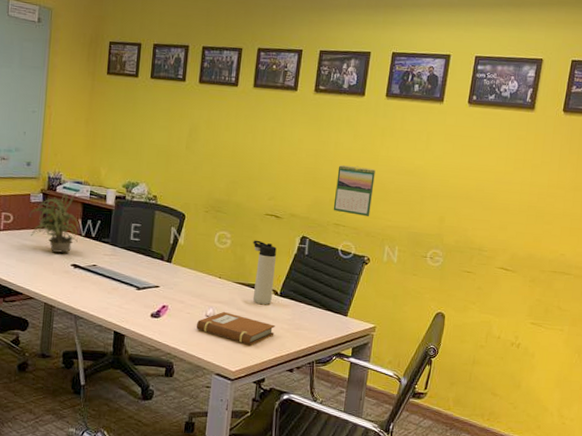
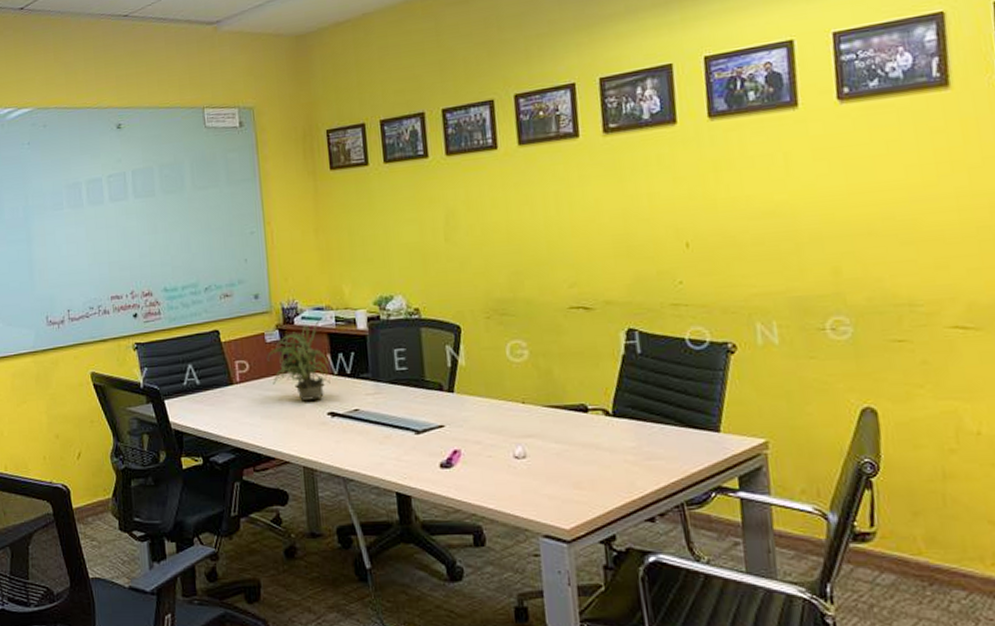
notebook: present [196,311,275,345] -> none [503,447,616,491]
thermos bottle: present [252,240,277,305] -> none [559,344,603,432]
calendar: present [333,165,375,217] -> none [659,218,722,288]

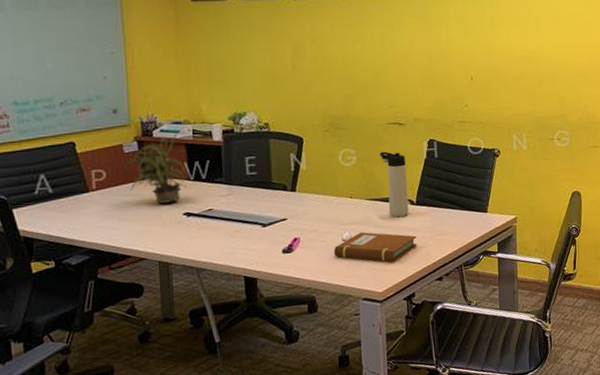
notebook: none [503,447,616,491] -> present [333,231,417,262]
thermos bottle: none [559,344,603,432] -> present [379,151,409,218]

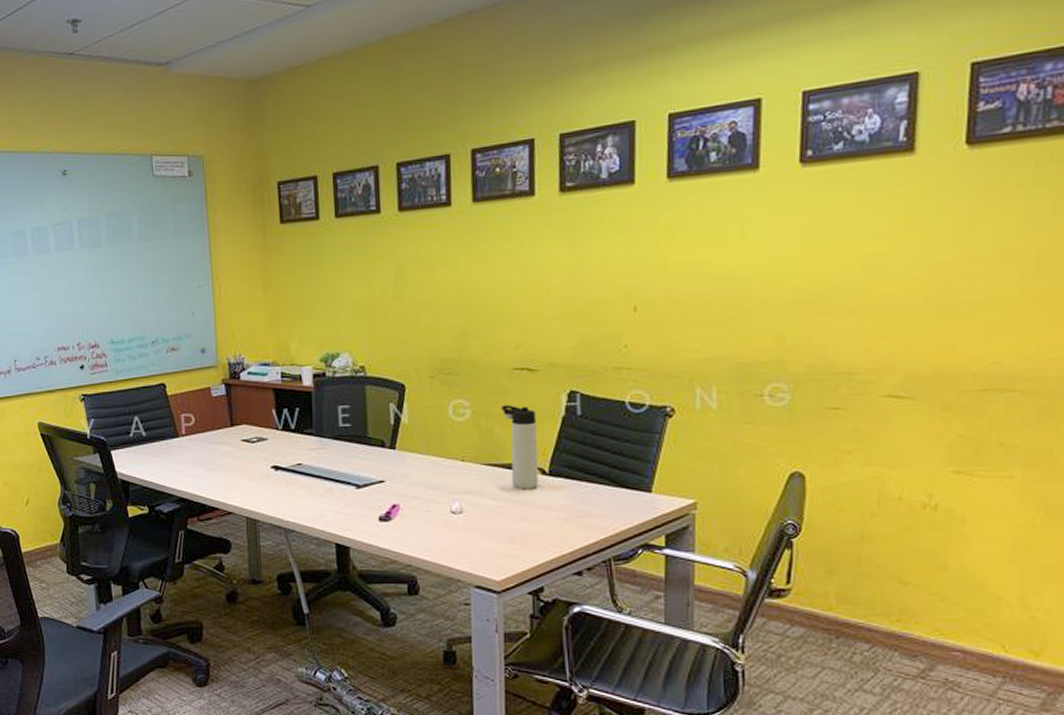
potted plant: present [125,131,187,205] -> none [213,374,275,455]
notebook: present [333,231,417,262] -> none [439,504,549,545]

